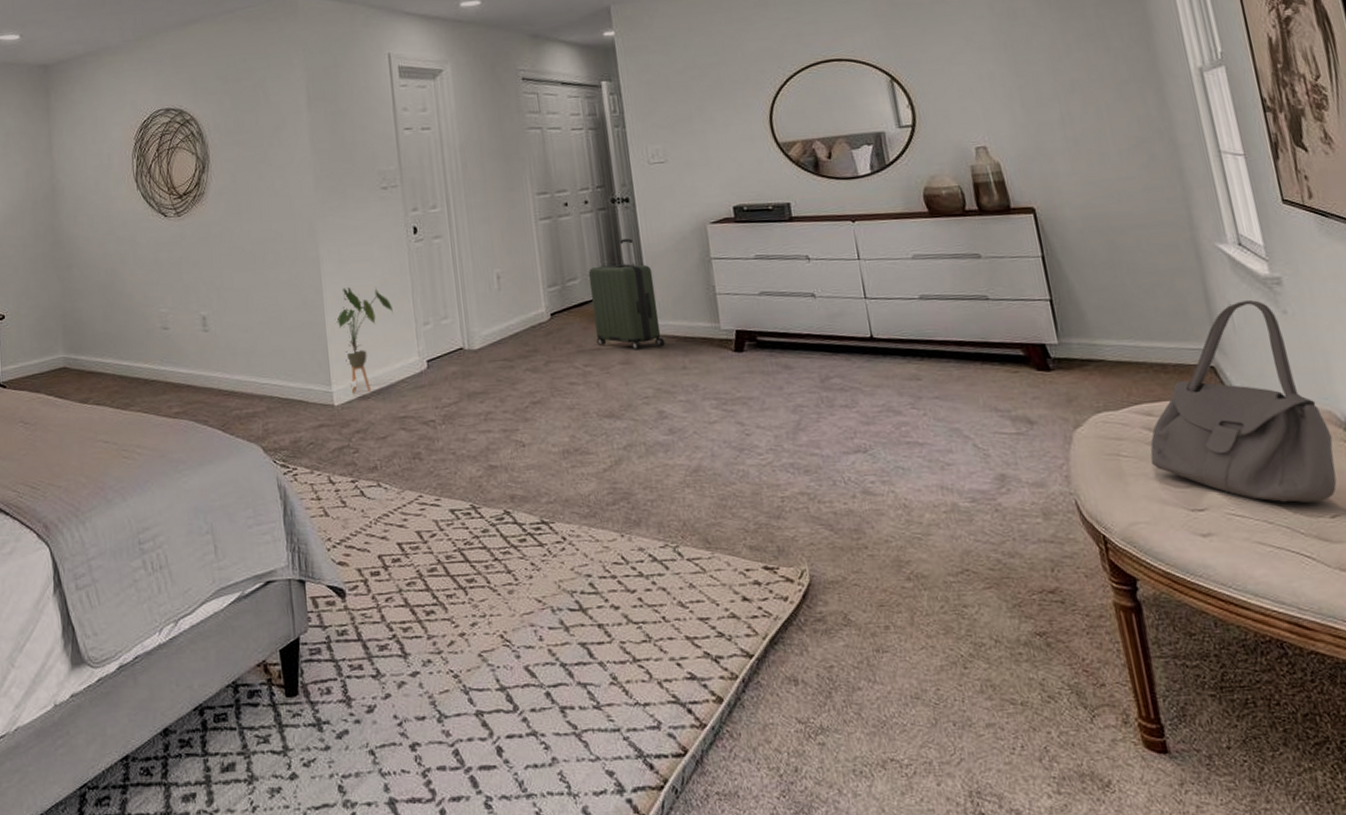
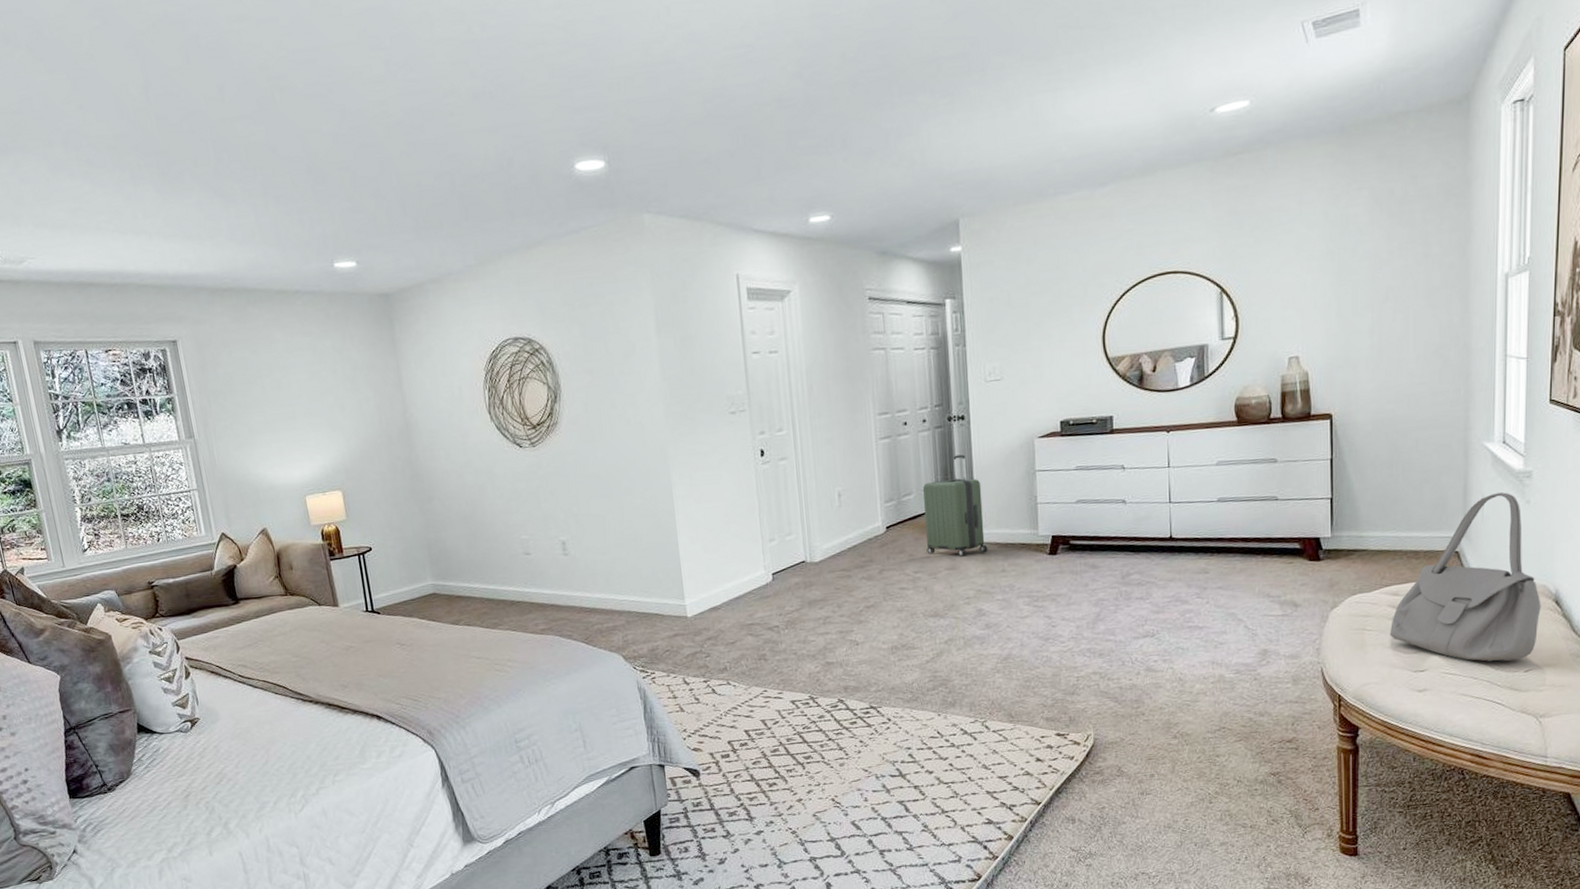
house plant: present [335,287,393,394] -> none [687,508,741,606]

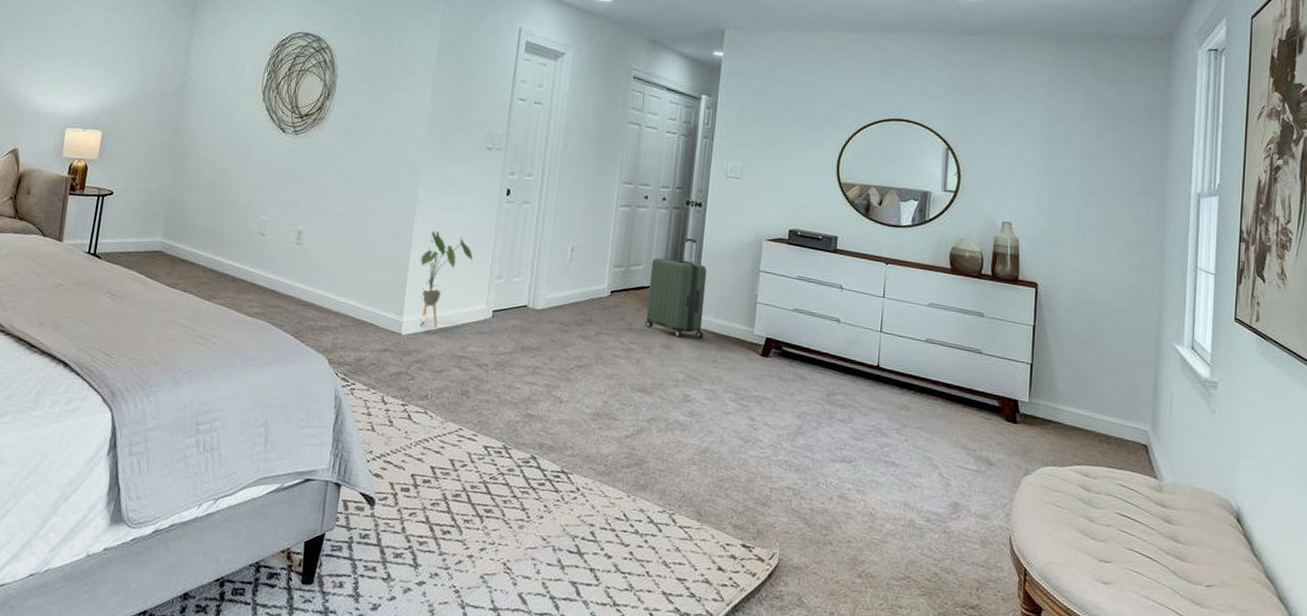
house plant: none [687,508,741,606] -> present [418,231,473,328]
handbag: present [1390,492,1541,662] -> none [1078,395,1224,572]

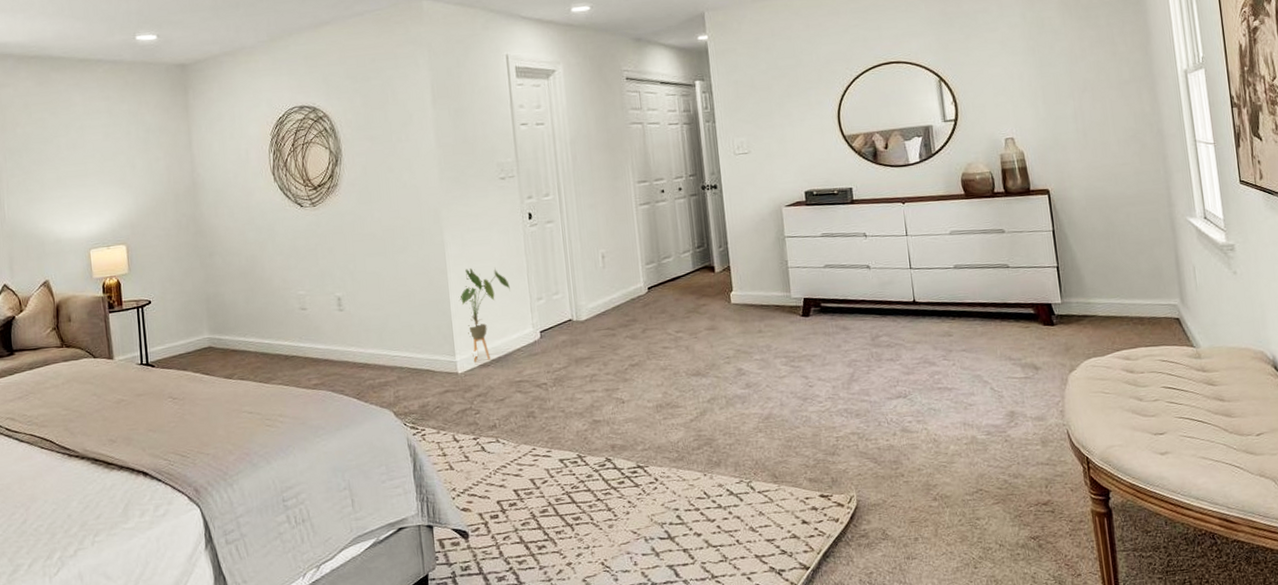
suitcase: present [645,238,707,339] -> none [680,220,745,318]

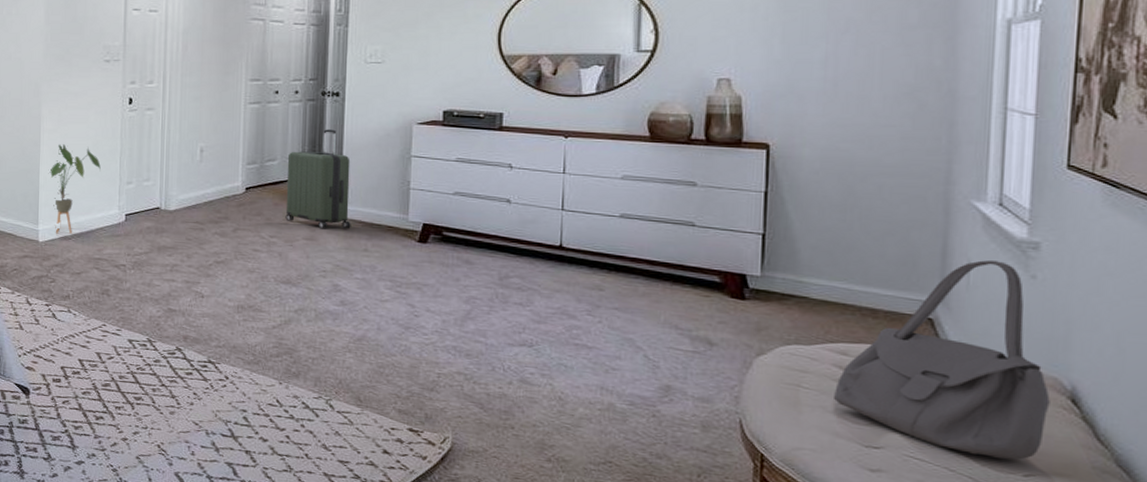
suitcase: none [680,220,745,318] -> present [285,129,351,229]
handbag: none [1126,263,1263,426] -> present [834,260,1050,460]

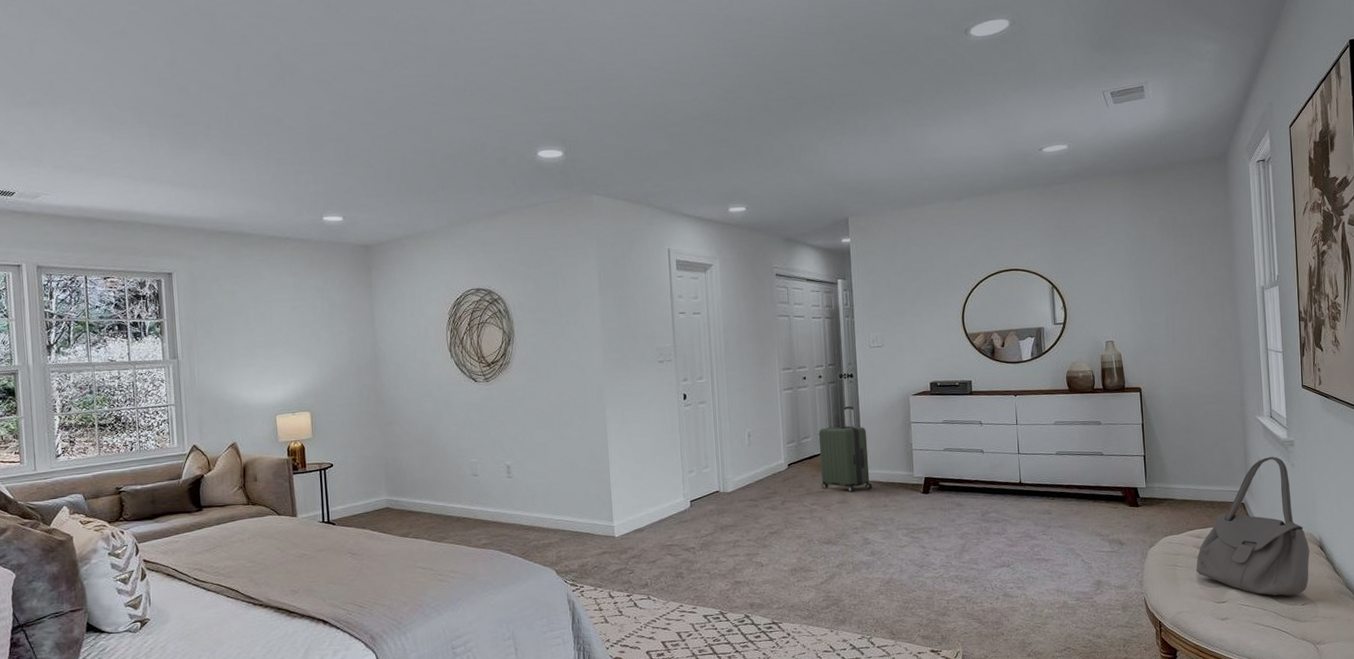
house plant: present [48,144,101,234] -> none [617,442,665,528]

